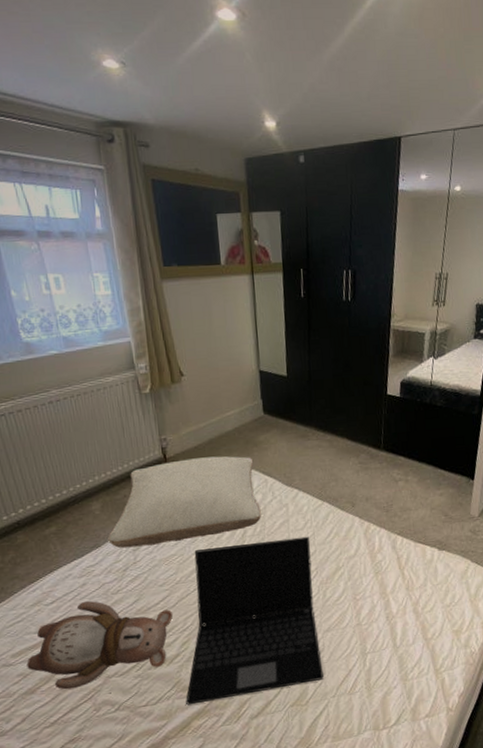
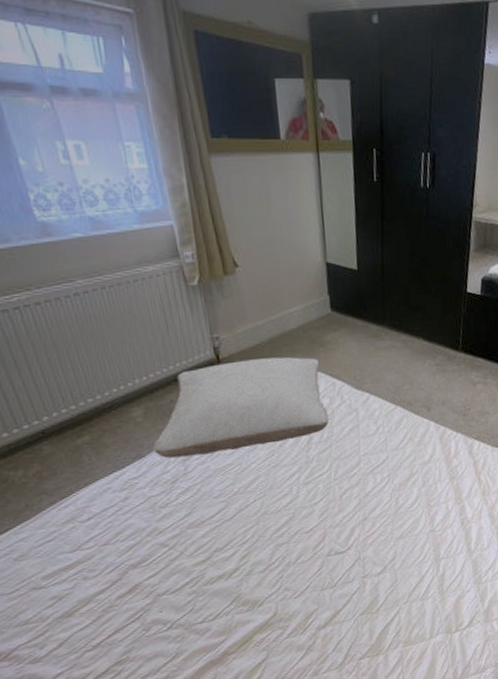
teddy bear: present [26,601,174,690] -> none [61,516,231,611]
laptop: present [186,536,324,706] -> none [247,442,395,620]

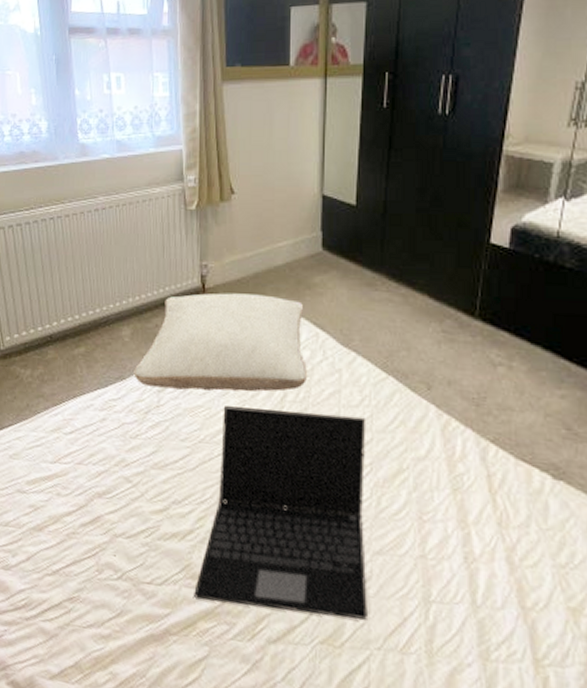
laptop: none [247,442,395,620] -> present [194,406,367,620]

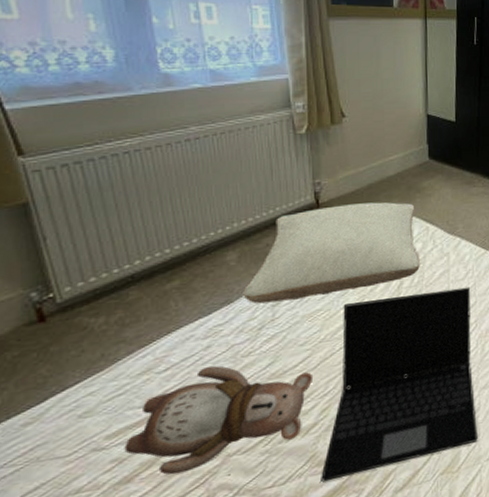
teddy bear: none [39,440,192,540] -> present [124,366,314,475]

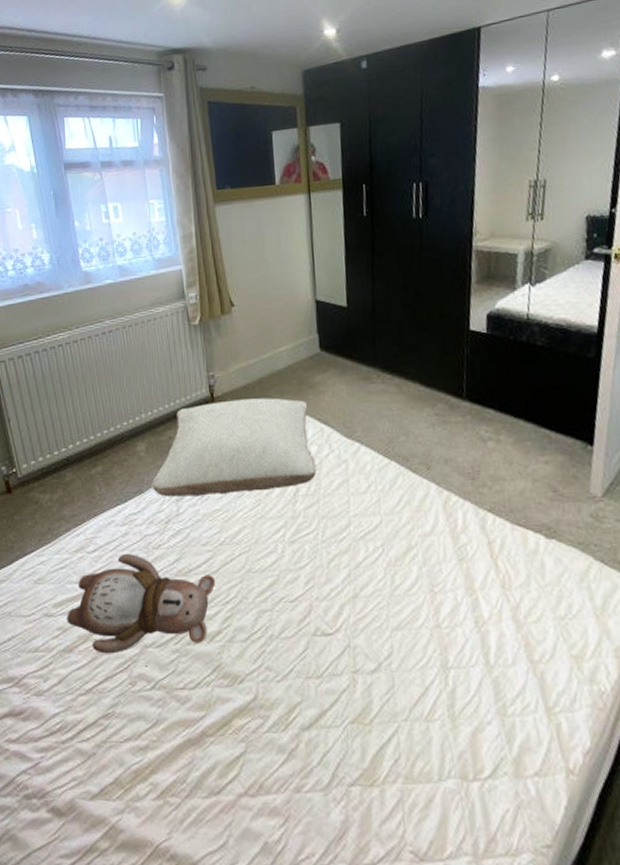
laptop: present [321,286,478,483] -> none [227,502,392,698]

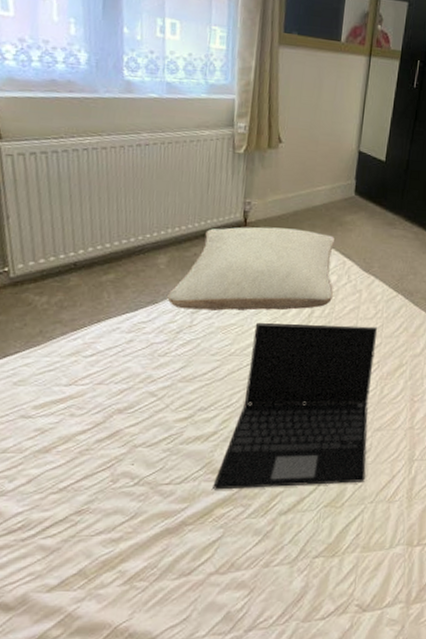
teddy bear: present [67,554,216,654] -> none [47,360,220,454]
laptop: none [227,502,392,698] -> present [213,323,378,490]

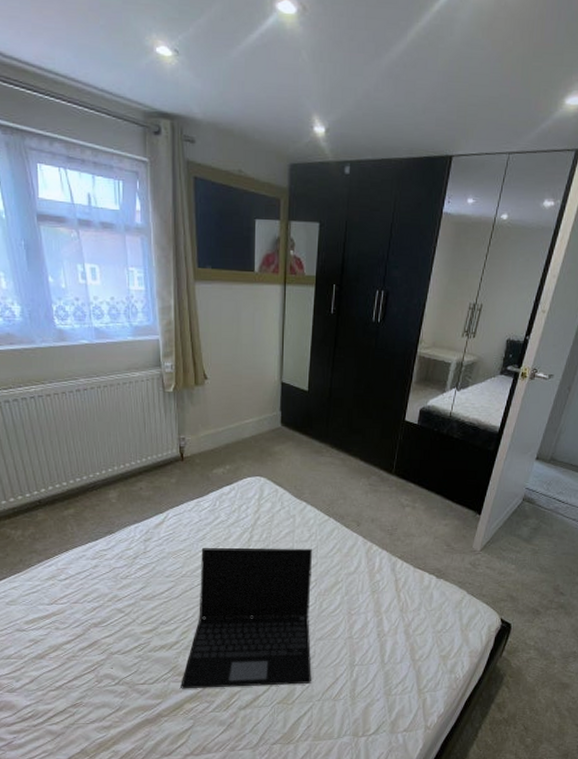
pillow: present [167,227,335,311] -> none [121,460,268,538]

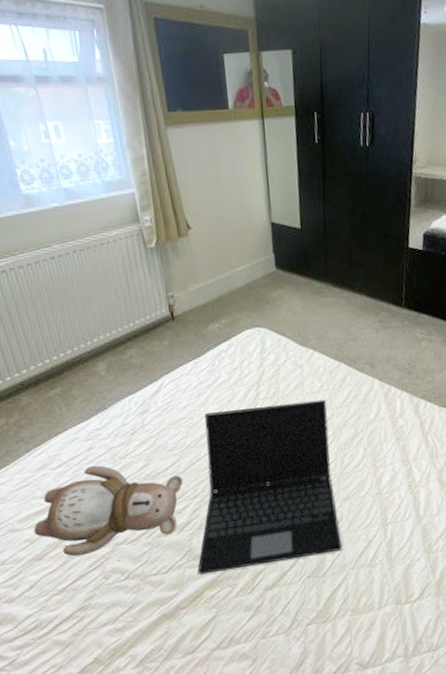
teddy bear: none [38,582,176,660] -> present [33,465,184,557]

